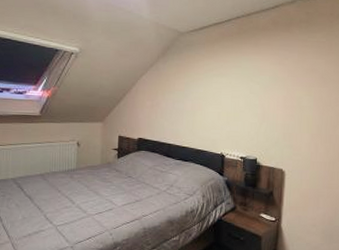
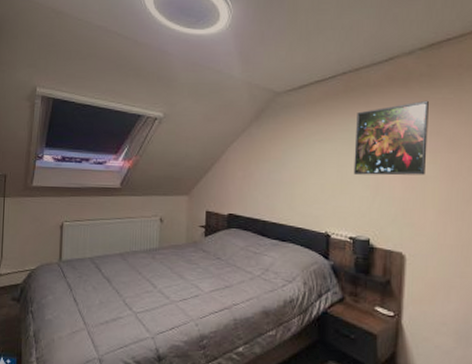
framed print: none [244,42,306,106] -> present [353,100,429,176]

